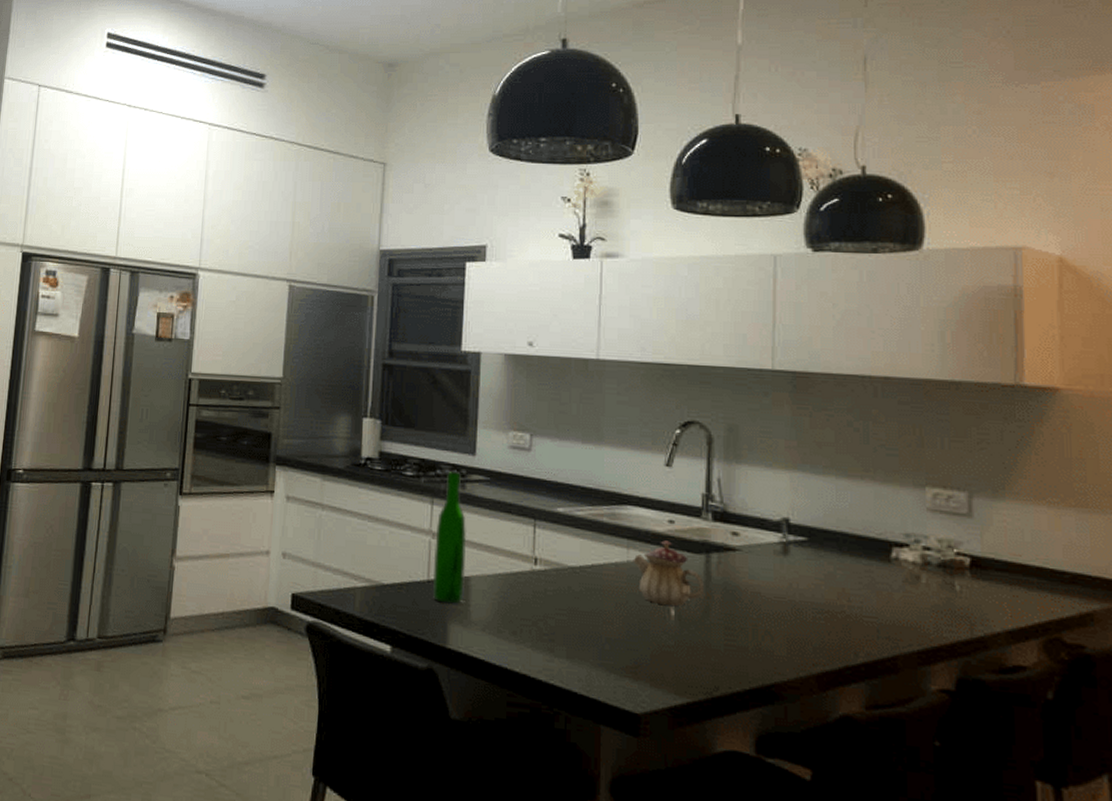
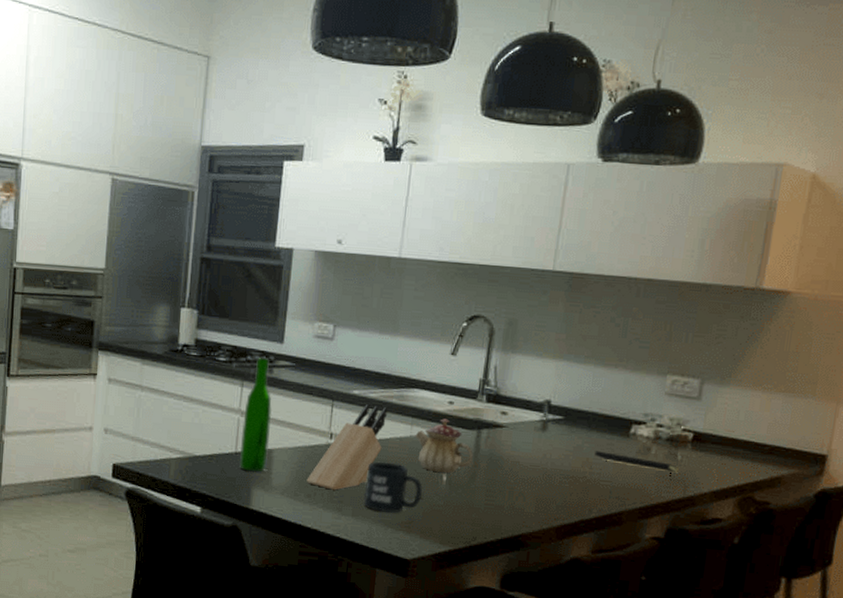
knife block: none [510,524,599,627] -> present [306,404,388,490]
mug: none [578,591,647,655] -> present [363,461,422,513]
notepad: none [851,579,959,613] -> present [595,451,679,478]

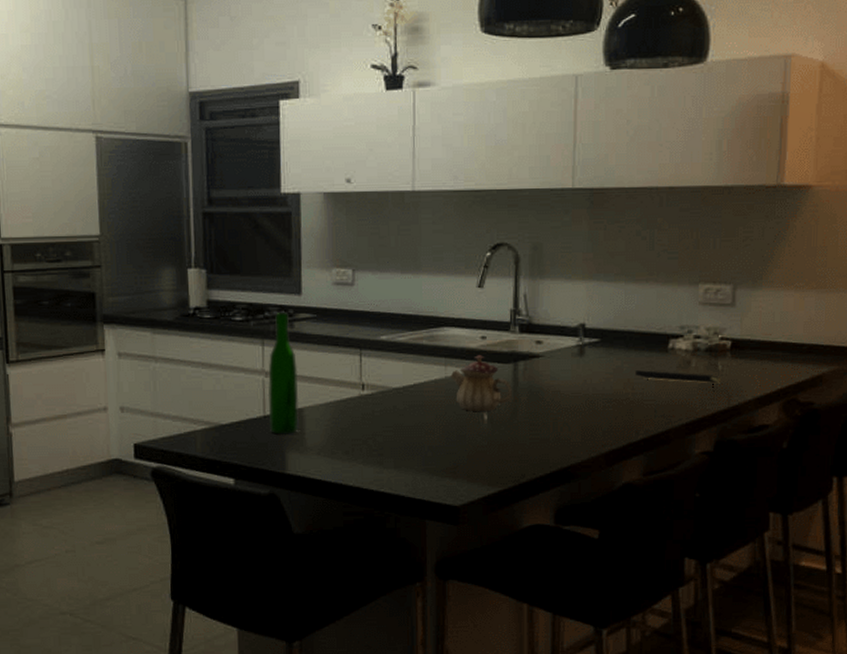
knife block: present [306,404,388,490] -> none [342,349,419,444]
mug: present [363,461,422,513] -> none [404,407,464,460]

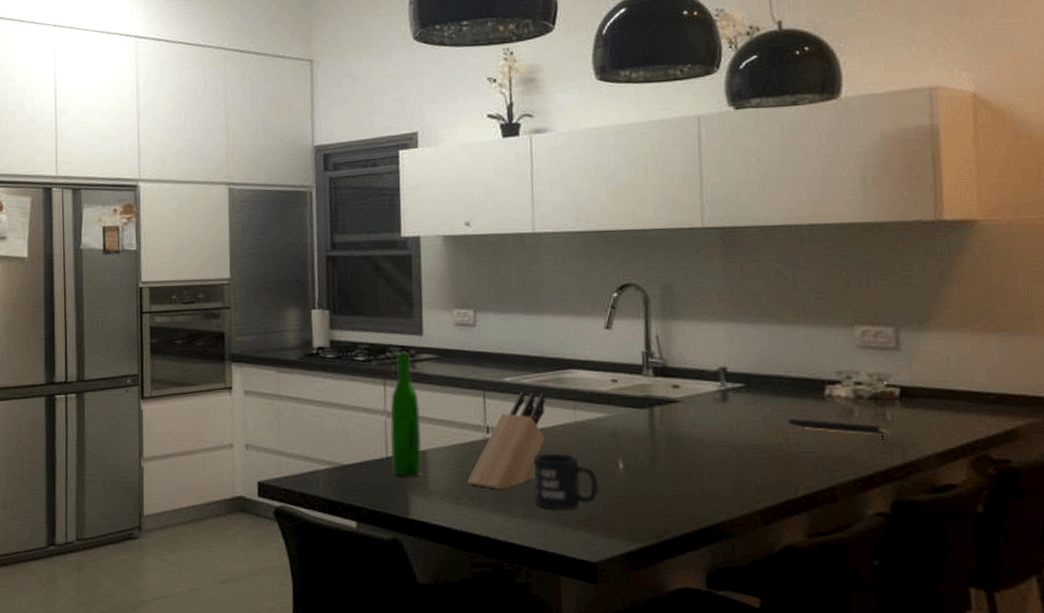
knife block: none [342,349,419,444] -> present [467,392,546,490]
mug: none [404,407,464,460] -> present [533,453,598,510]
teapot: present [450,355,512,411] -> none [580,399,649,459]

